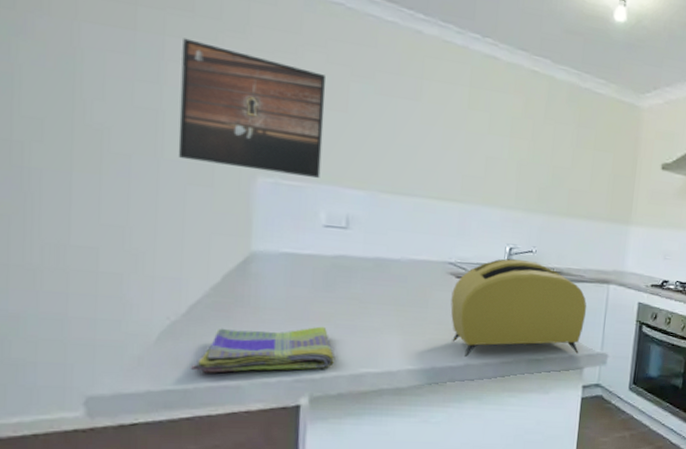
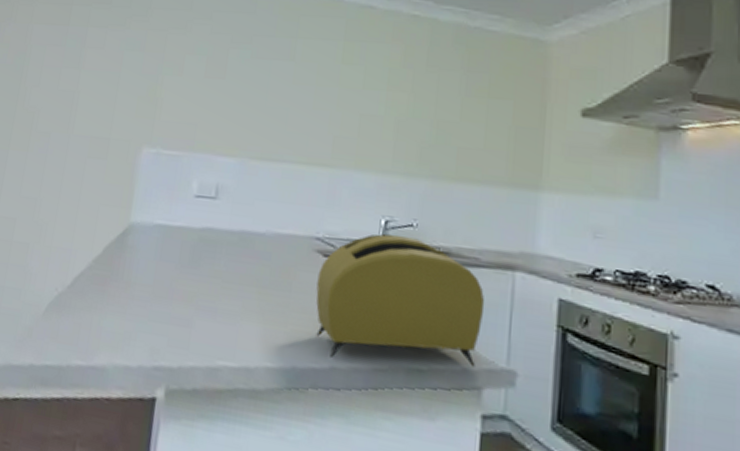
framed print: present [178,38,326,178] -> none [84,27,208,146]
dish towel: present [191,326,334,373] -> none [67,302,193,357]

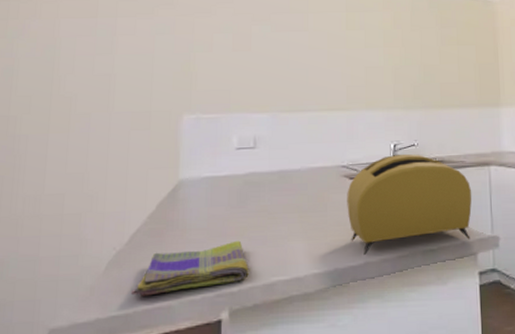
dish towel: none [67,302,193,357] -> present [132,240,249,296]

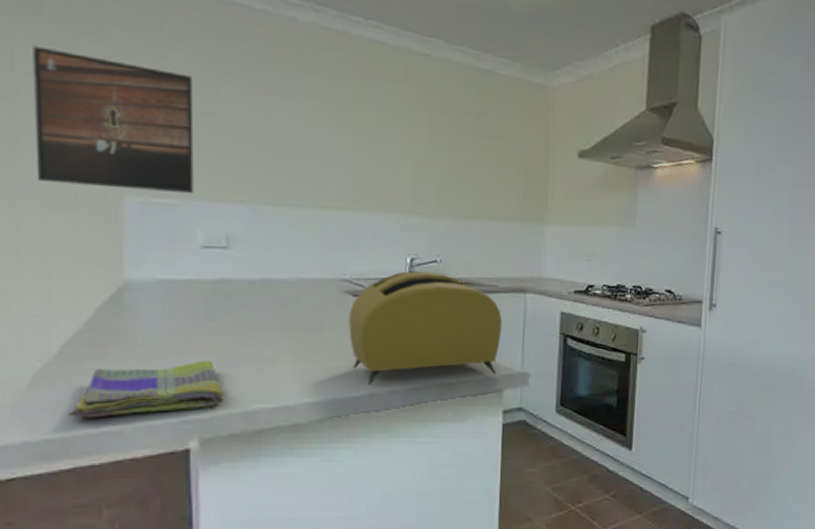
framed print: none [124,16,234,110] -> present [33,45,194,193]

